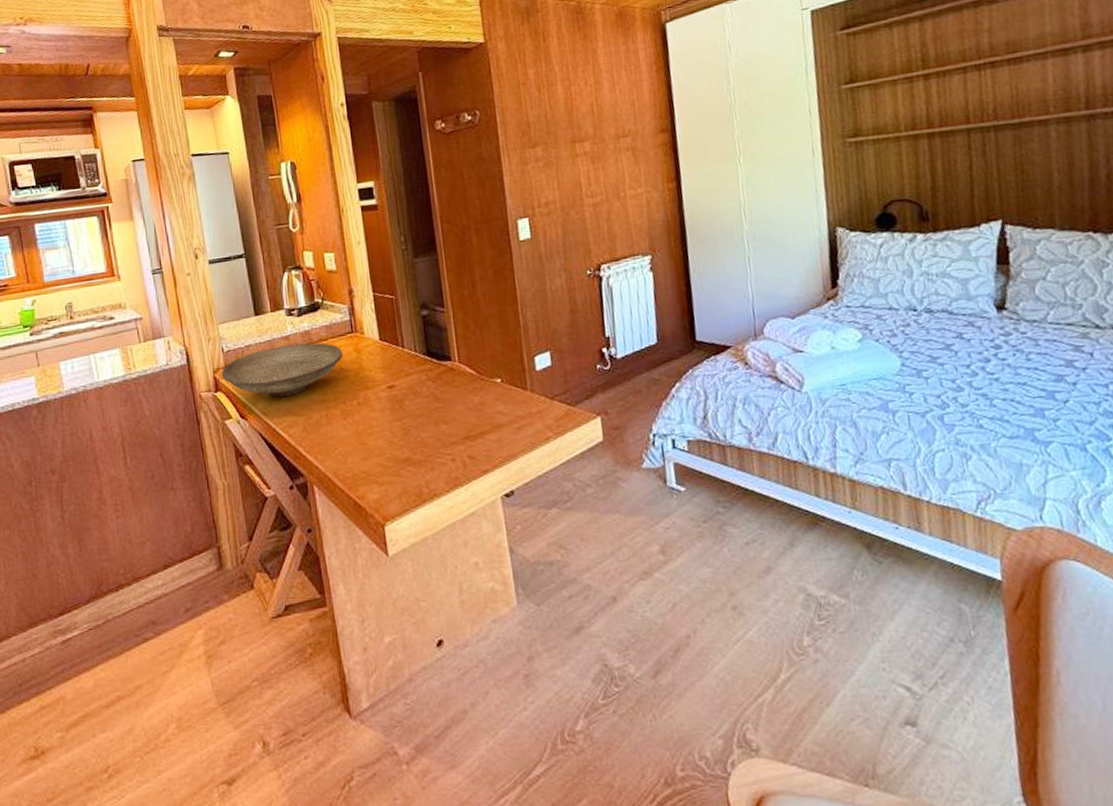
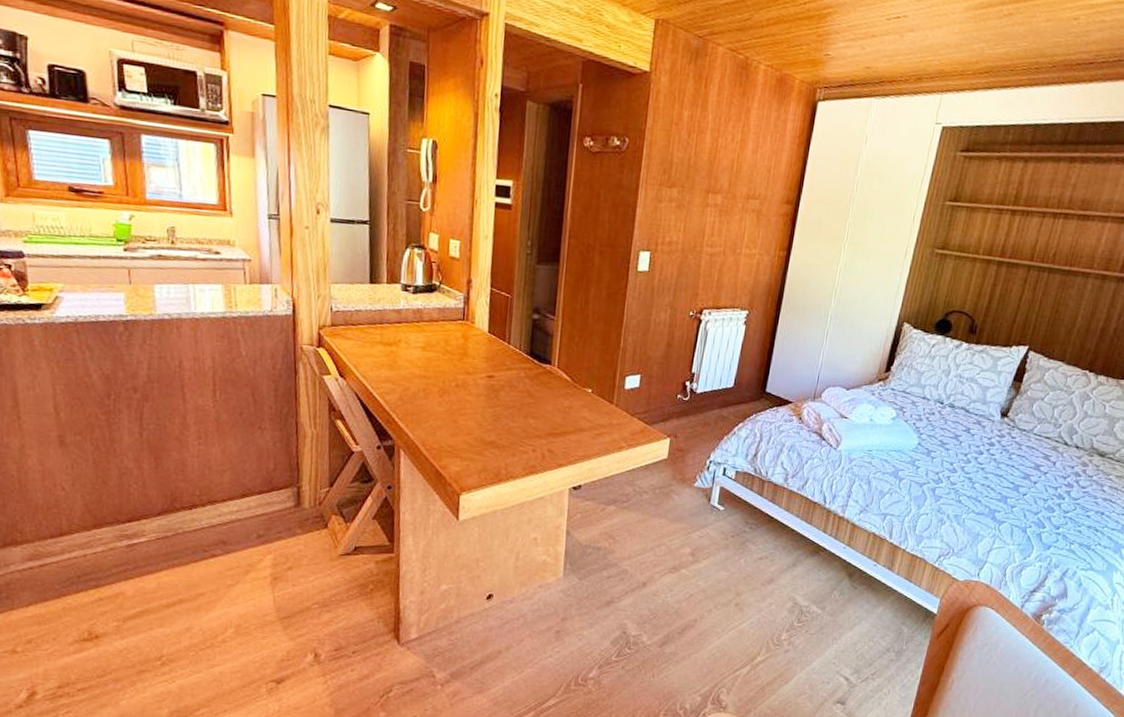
decorative bowl: present [221,342,343,397] -> none [326,317,451,366]

